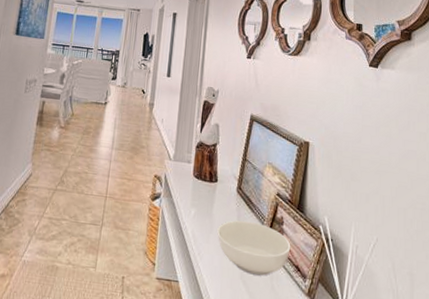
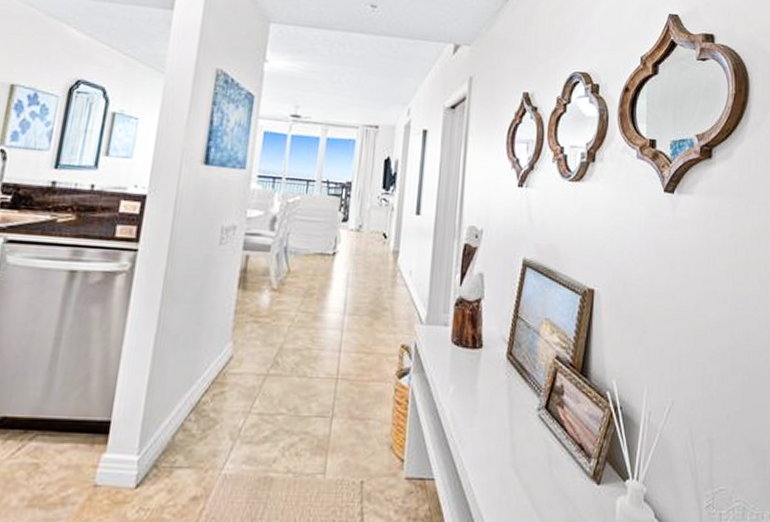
bowl: present [217,220,291,276] -> none [482,393,573,461]

